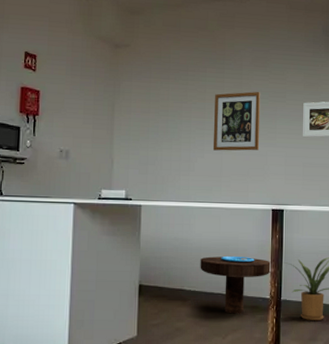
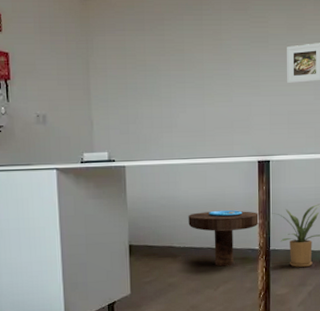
wall art: present [212,91,261,151] -> none [194,37,243,104]

